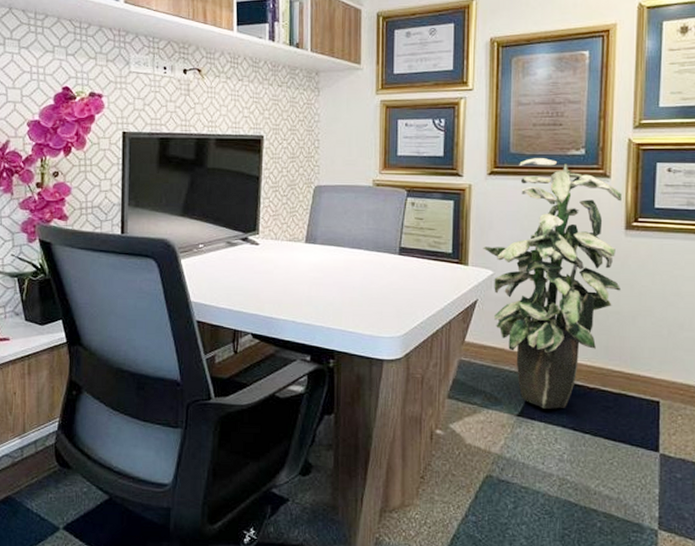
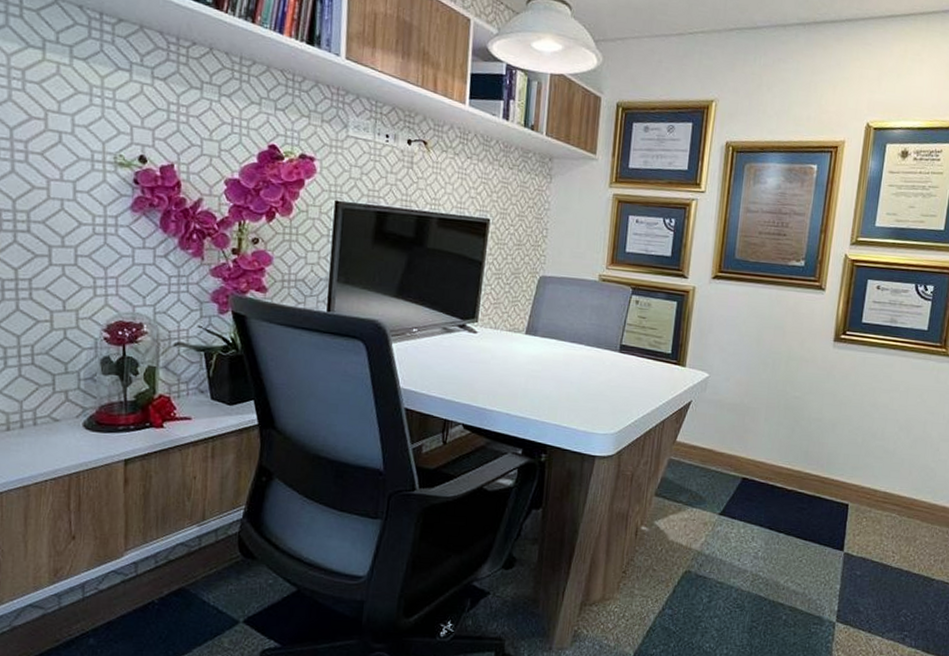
indoor plant: present [483,158,622,409] -> none [701,265,834,509]

